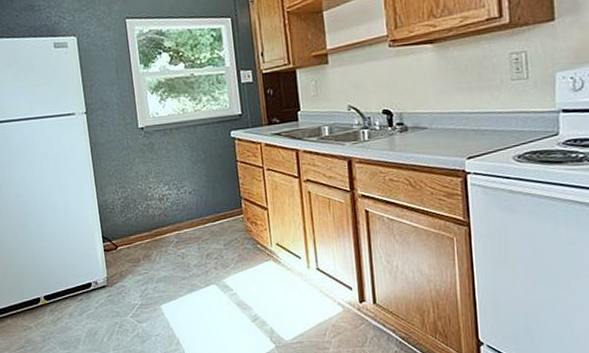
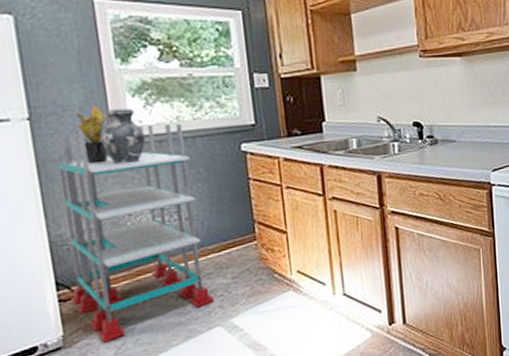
shelving unit: none [100,115,210,286] -> present [53,123,214,343]
potted plant: none [114,102,137,147] -> present [74,105,110,165]
ceramic jug: none [130,103,161,147] -> present [100,108,146,164]

